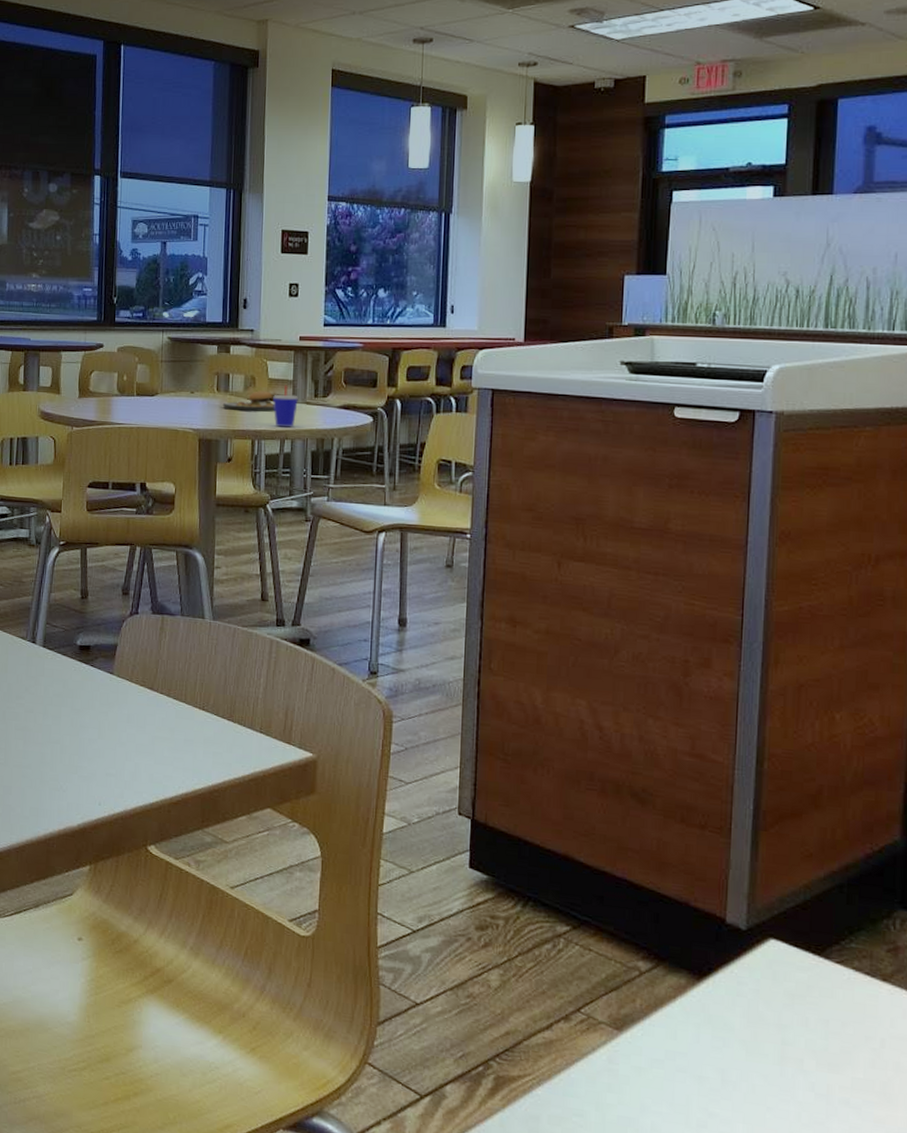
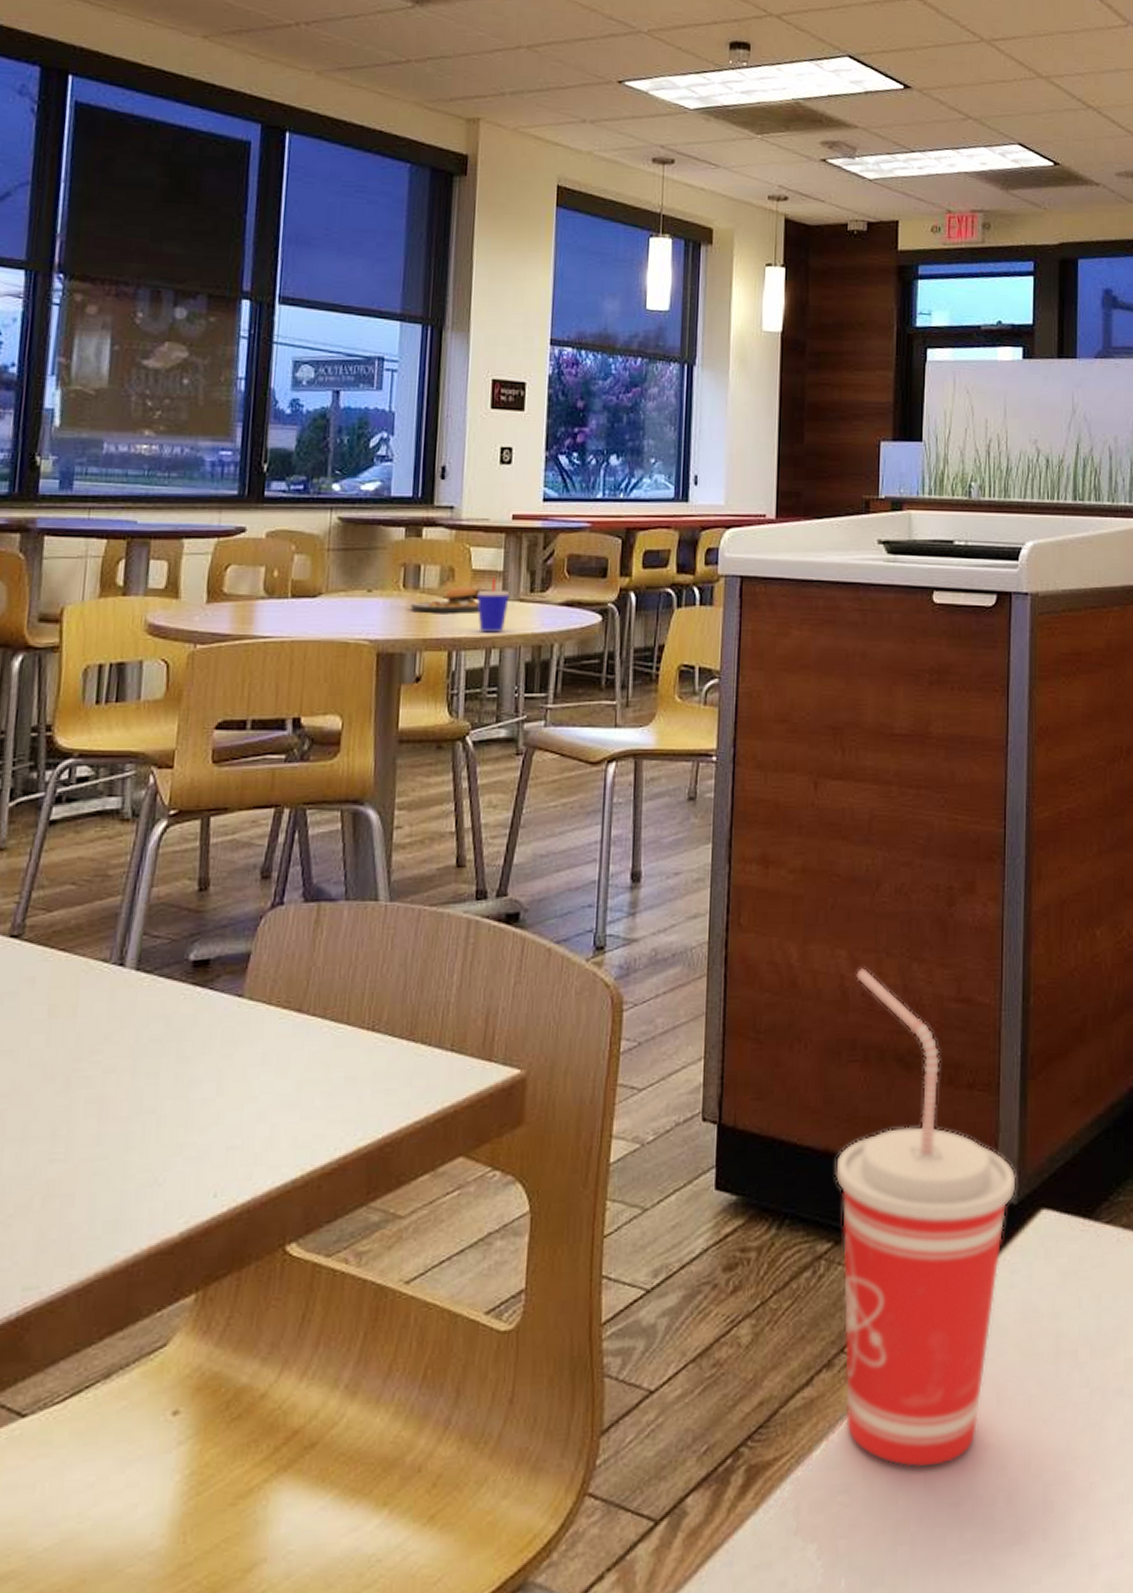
beverage cup: none [574,716,746,1118] -> present [836,968,1016,1468]

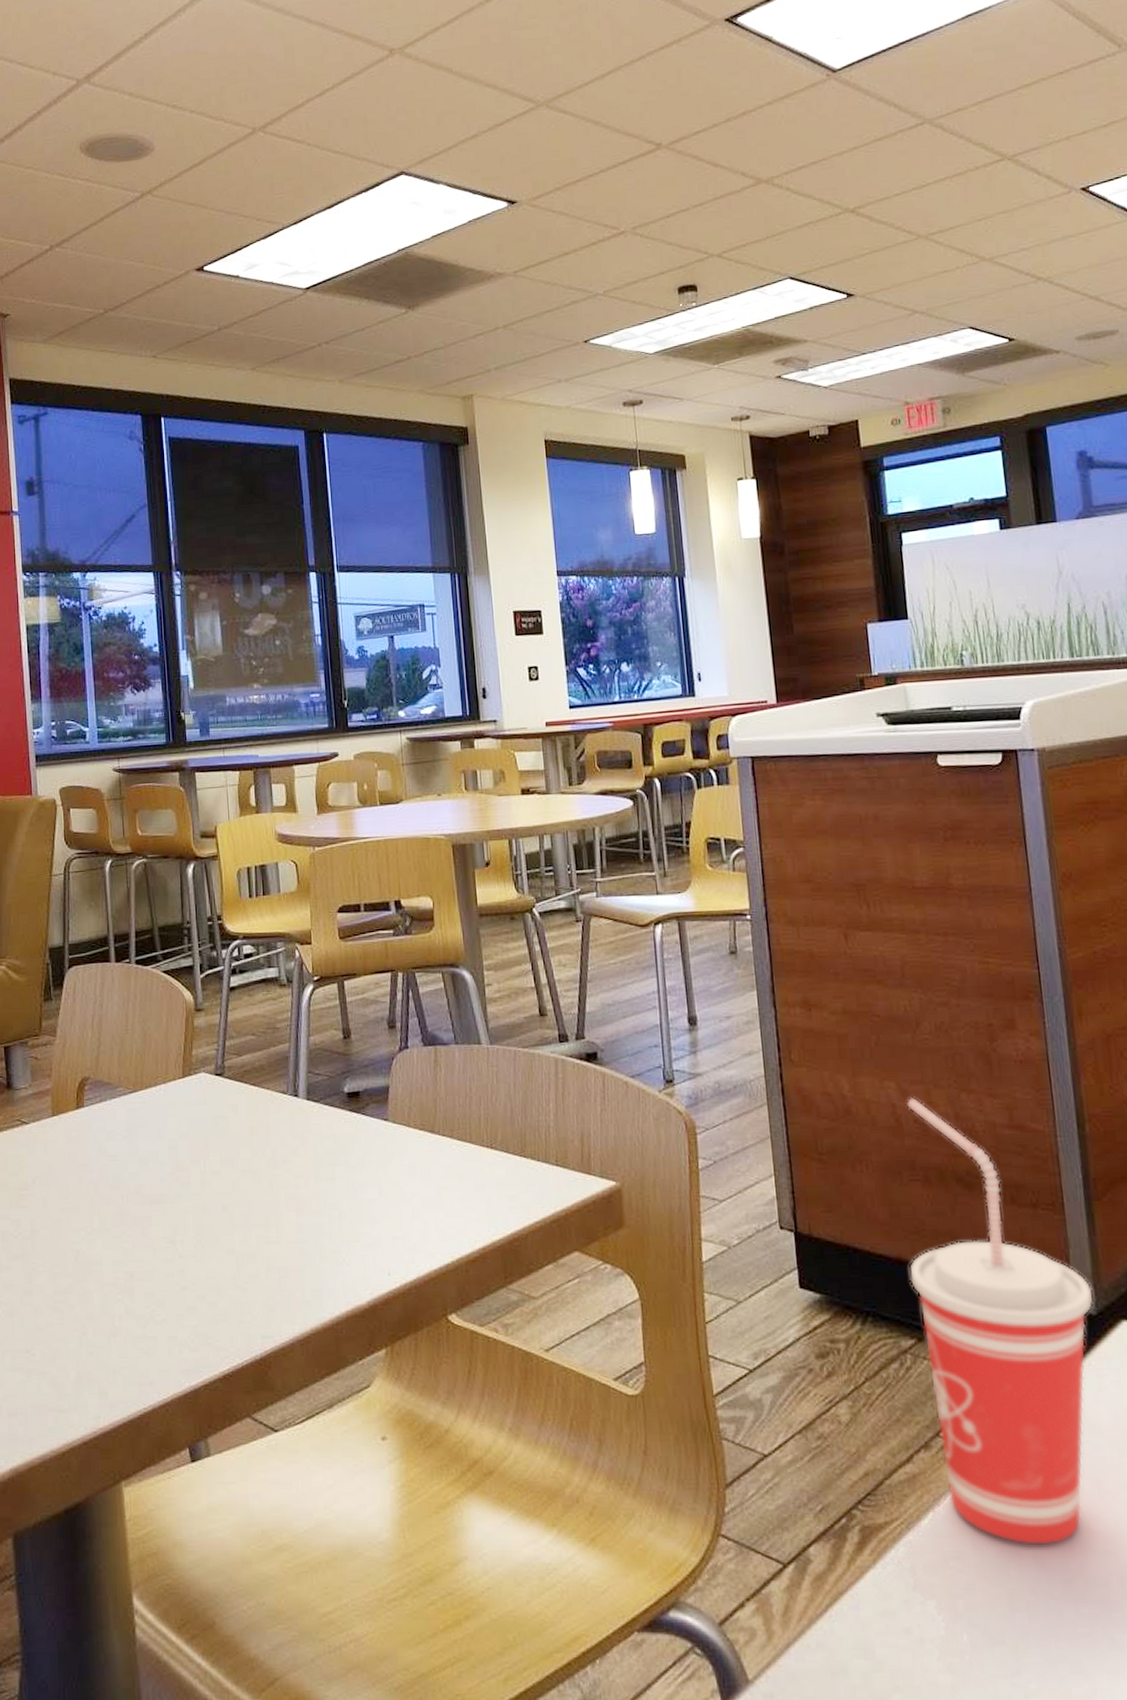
burger: present [410,576,480,614] -> none [473,777,530,810]
beverage cup: present [477,577,510,632] -> none [526,775,553,822]

